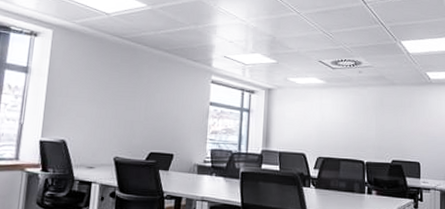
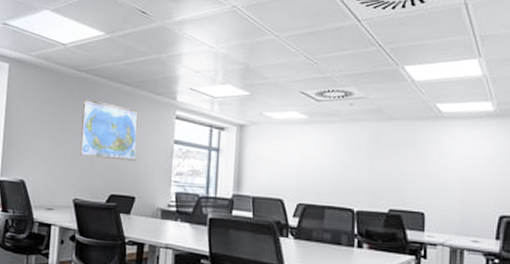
world map: none [121,63,177,121] -> present [80,98,138,161]

